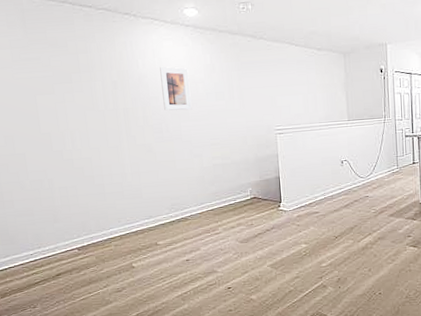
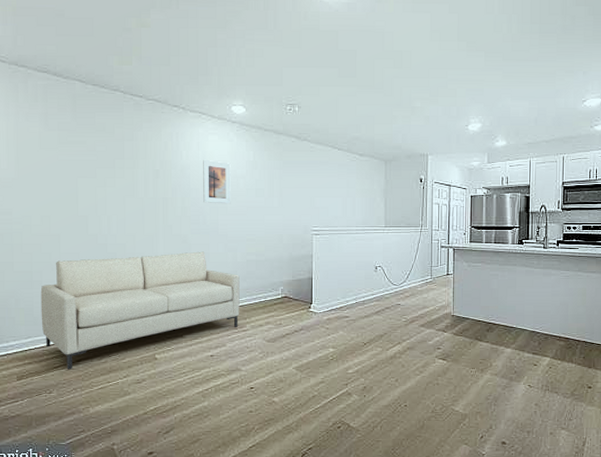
sofa: none [13,159,211,284] -> present [40,251,240,370]

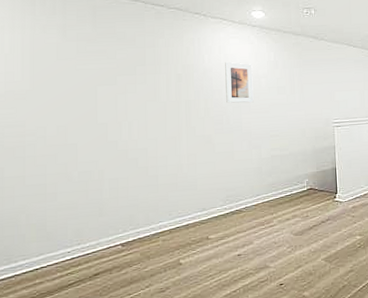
sofa: present [40,251,240,370] -> none [55,150,266,286]

